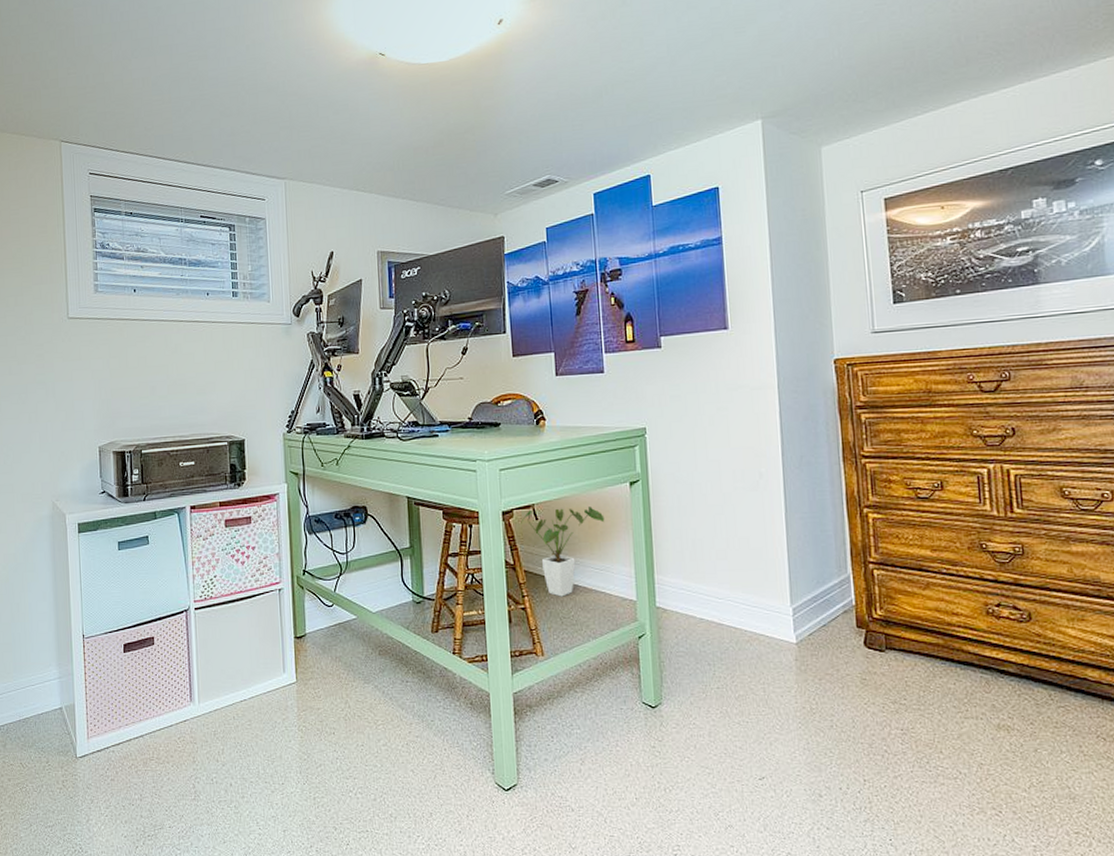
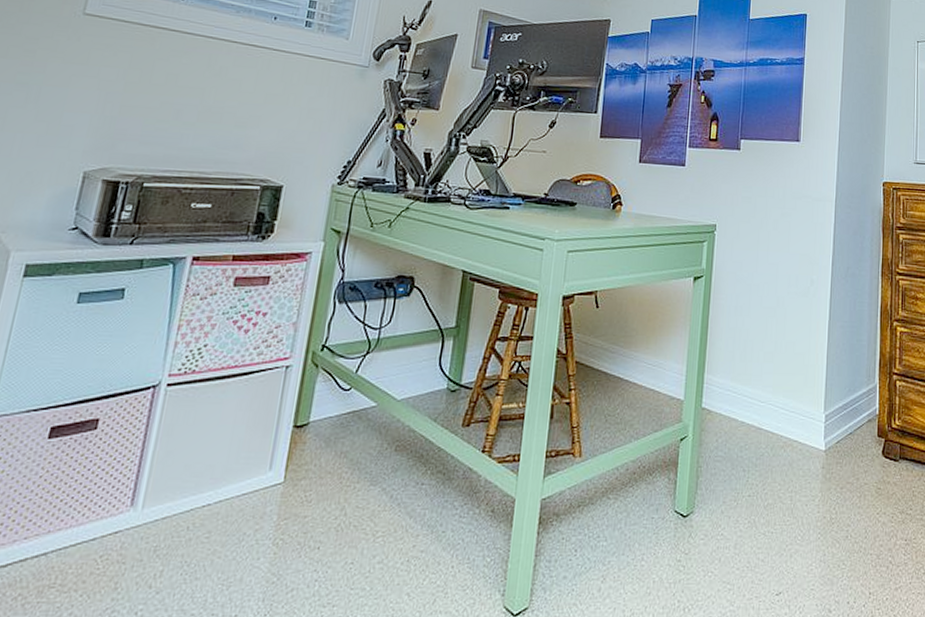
house plant: present [521,507,605,597] -> none [580,297,665,392]

